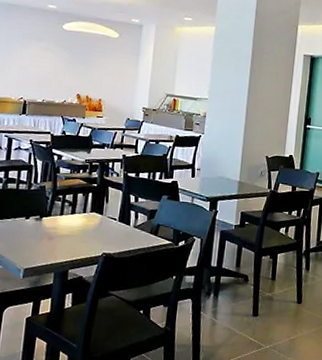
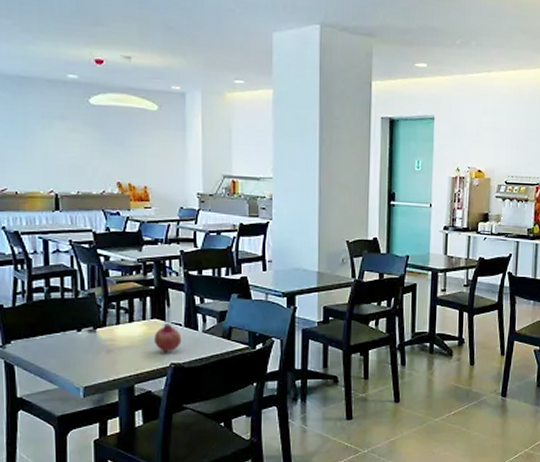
fruit: none [91,217,115,243] -> present [154,324,182,352]

